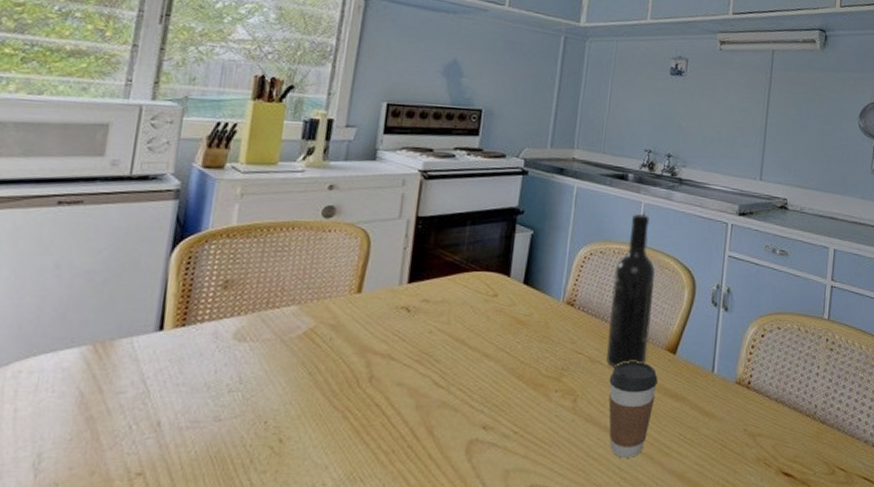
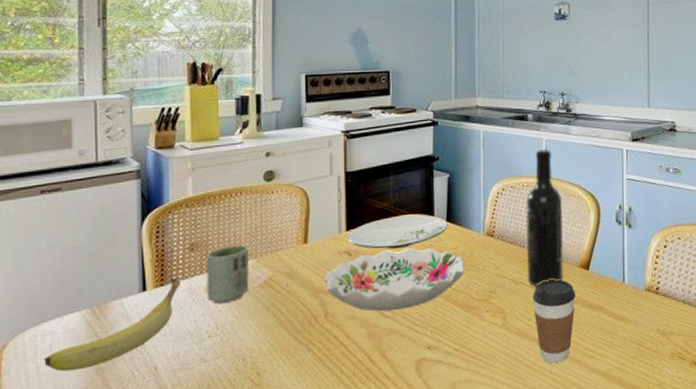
banana: none [24,318,207,418] -> present [44,277,182,372]
cup: none [234,286,292,354] -> present [206,244,249,304]
decorative bowl: none [374,309,538,381] -> present [324,248,465,312]
plate: none [407,272,525,309] -> present [347,215,448,249]

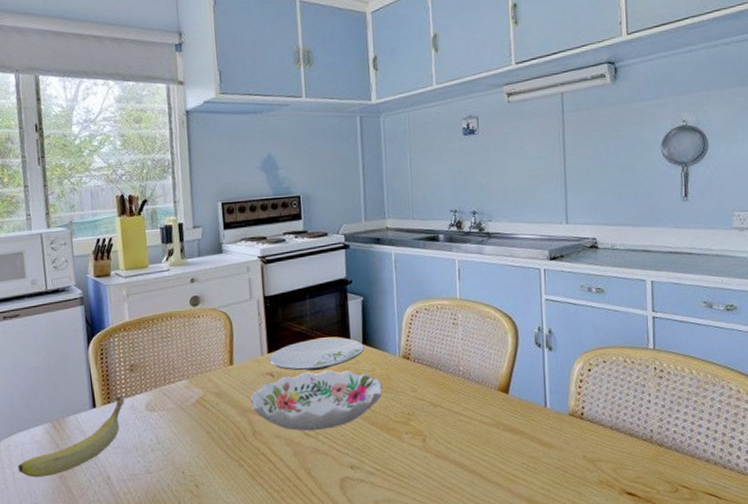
cup: present [206,244,249,304] -> none [145,366,184,421]
wine bottle: present [525,149,564,286] -> none [440,270,482,409]
coffee cup: present [532,279,576,363] -> none [451,403,495,486]

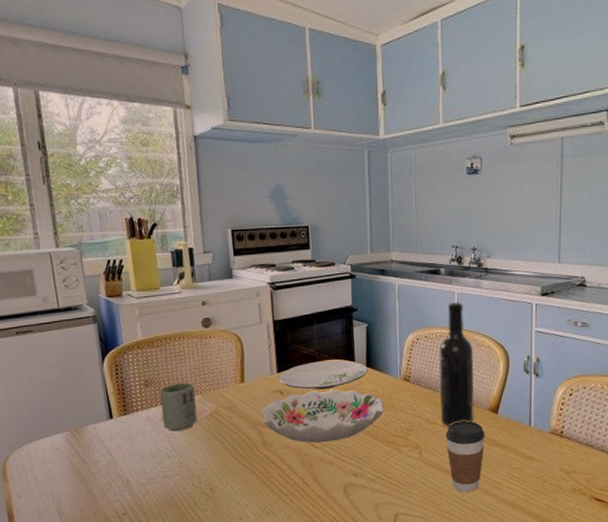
banana: present [17,395,125,478] -> none [39,408,141,480]
cup: none [145,366,184,421] -> present [160,382,198,432]
wine bottle: none [440,270,482,409] -> present [439,302,475,426]
coffee cup: none [451,403,495,486] -> present [445,421,485,492]

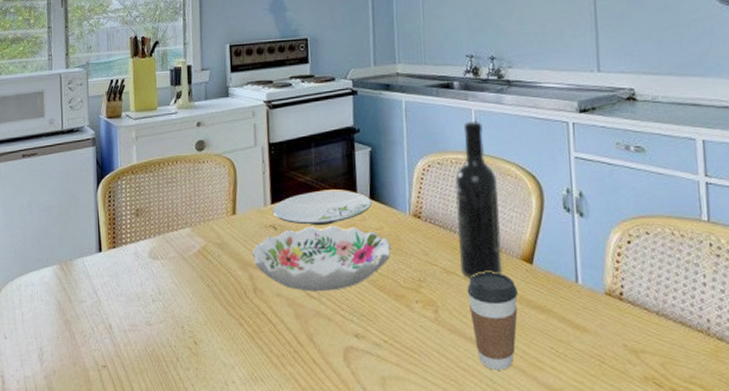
cup: present [160,382,198,432] -> none [149,212,186,270]

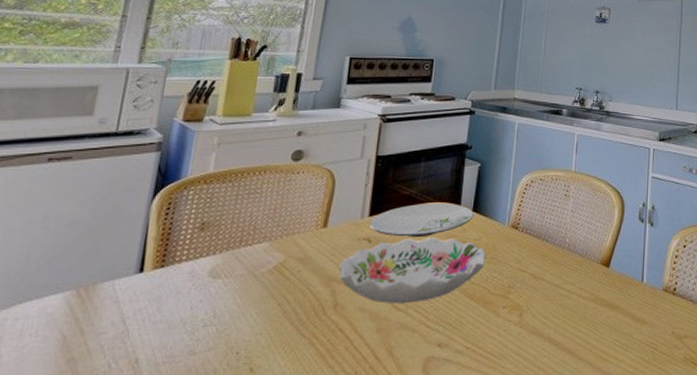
wine bottle: present [455,122,503,278] -> none [548,144,589,282]
coffee cup: present [467,272,518,370] -> none [551,276,594,366]

